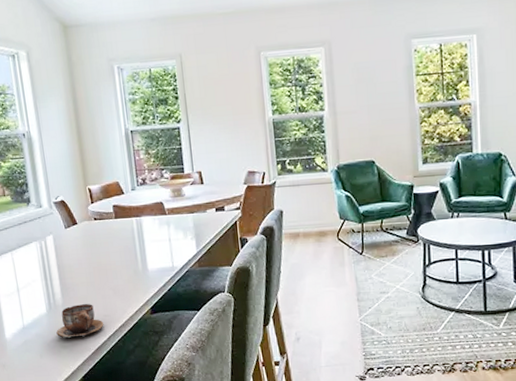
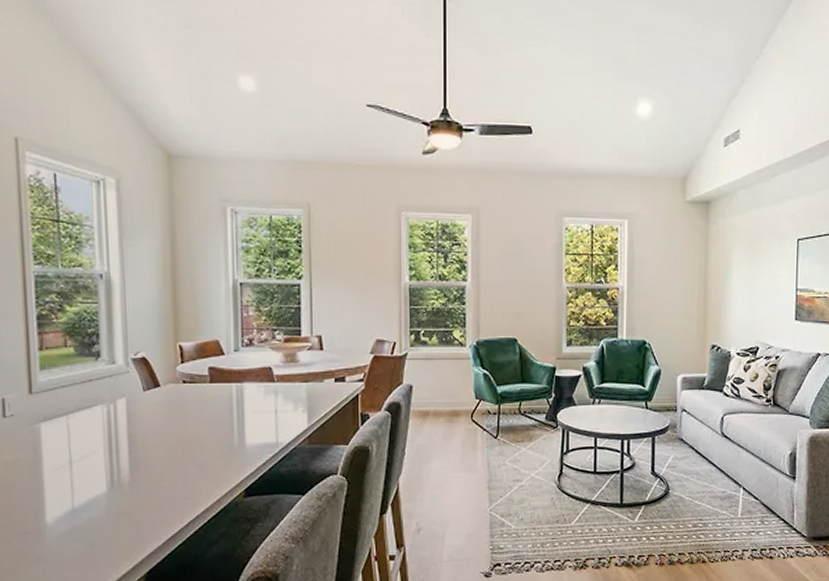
cup: present [56,304,104,338] -> none [117,483,182,524]

